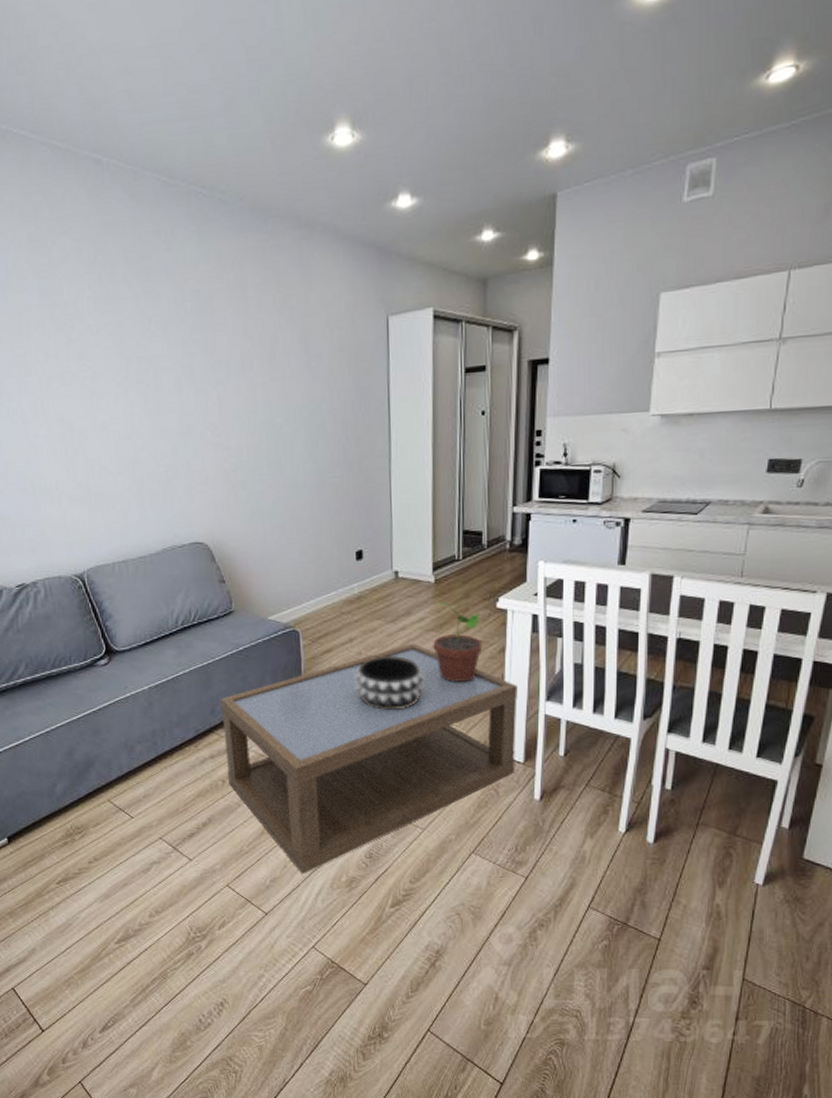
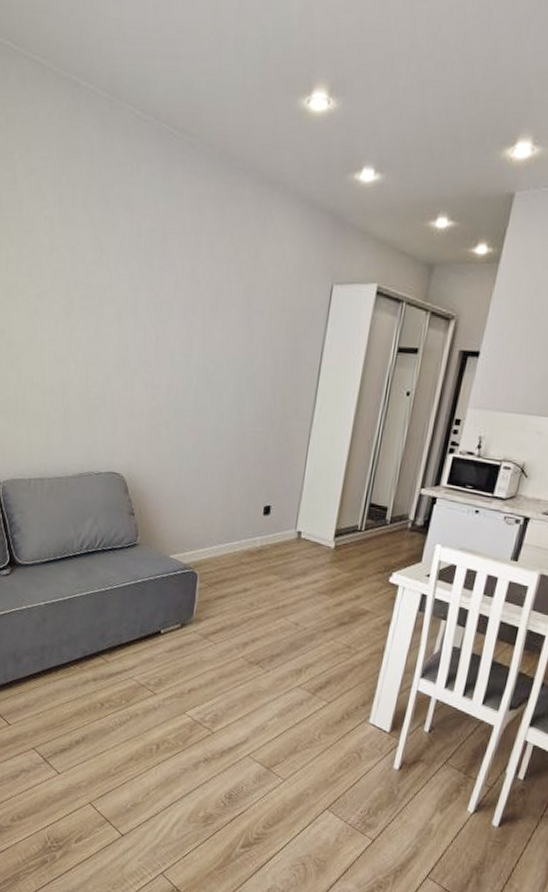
coffee table: present [220,643,518,874] -> none [107,602,396,804]
decorative bowl: present [355,656,424,710] -> none [242,610,309,664]
potted plant: present [433,602,483,682] -> none [322,568,372,647]

